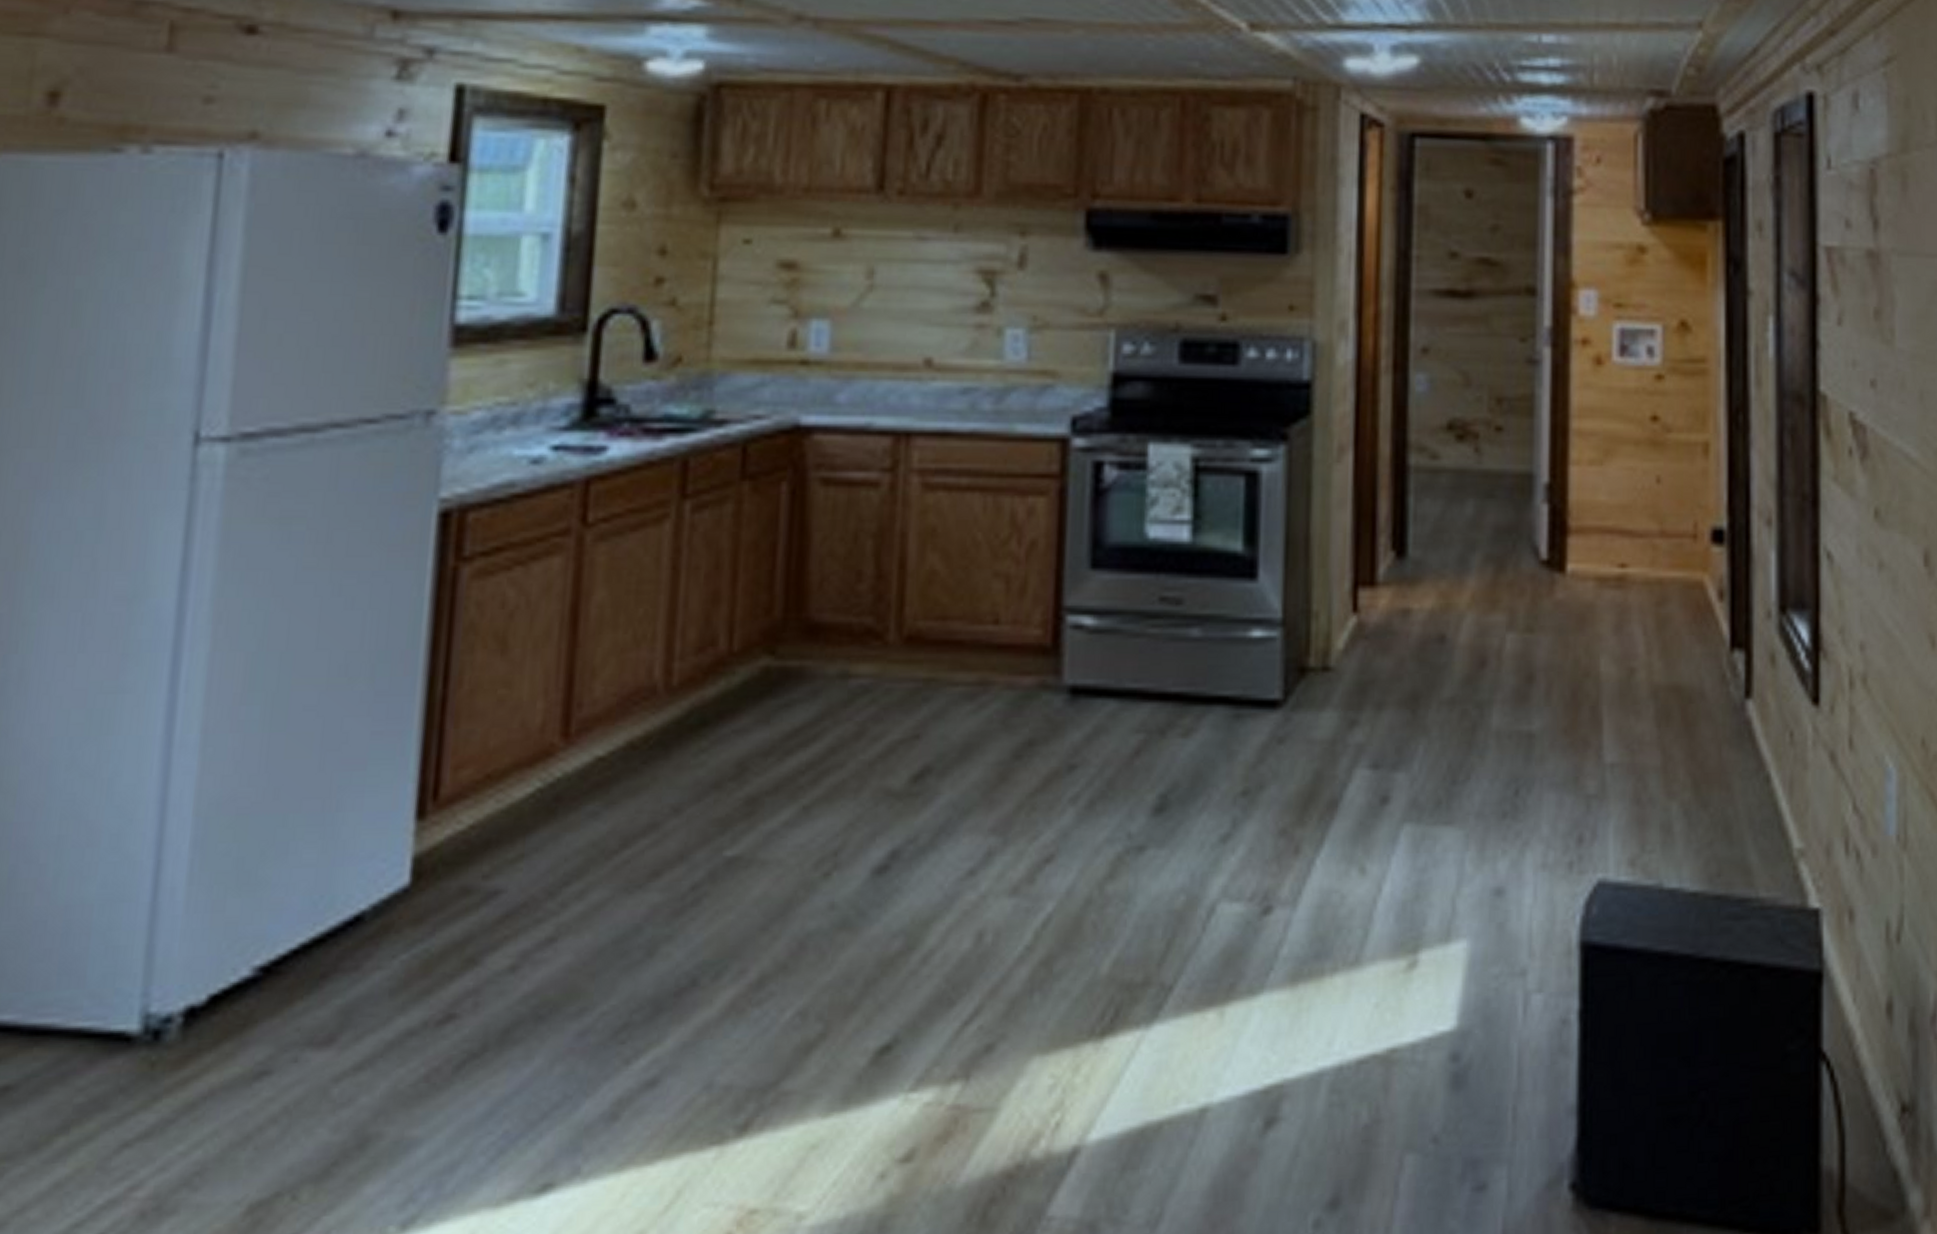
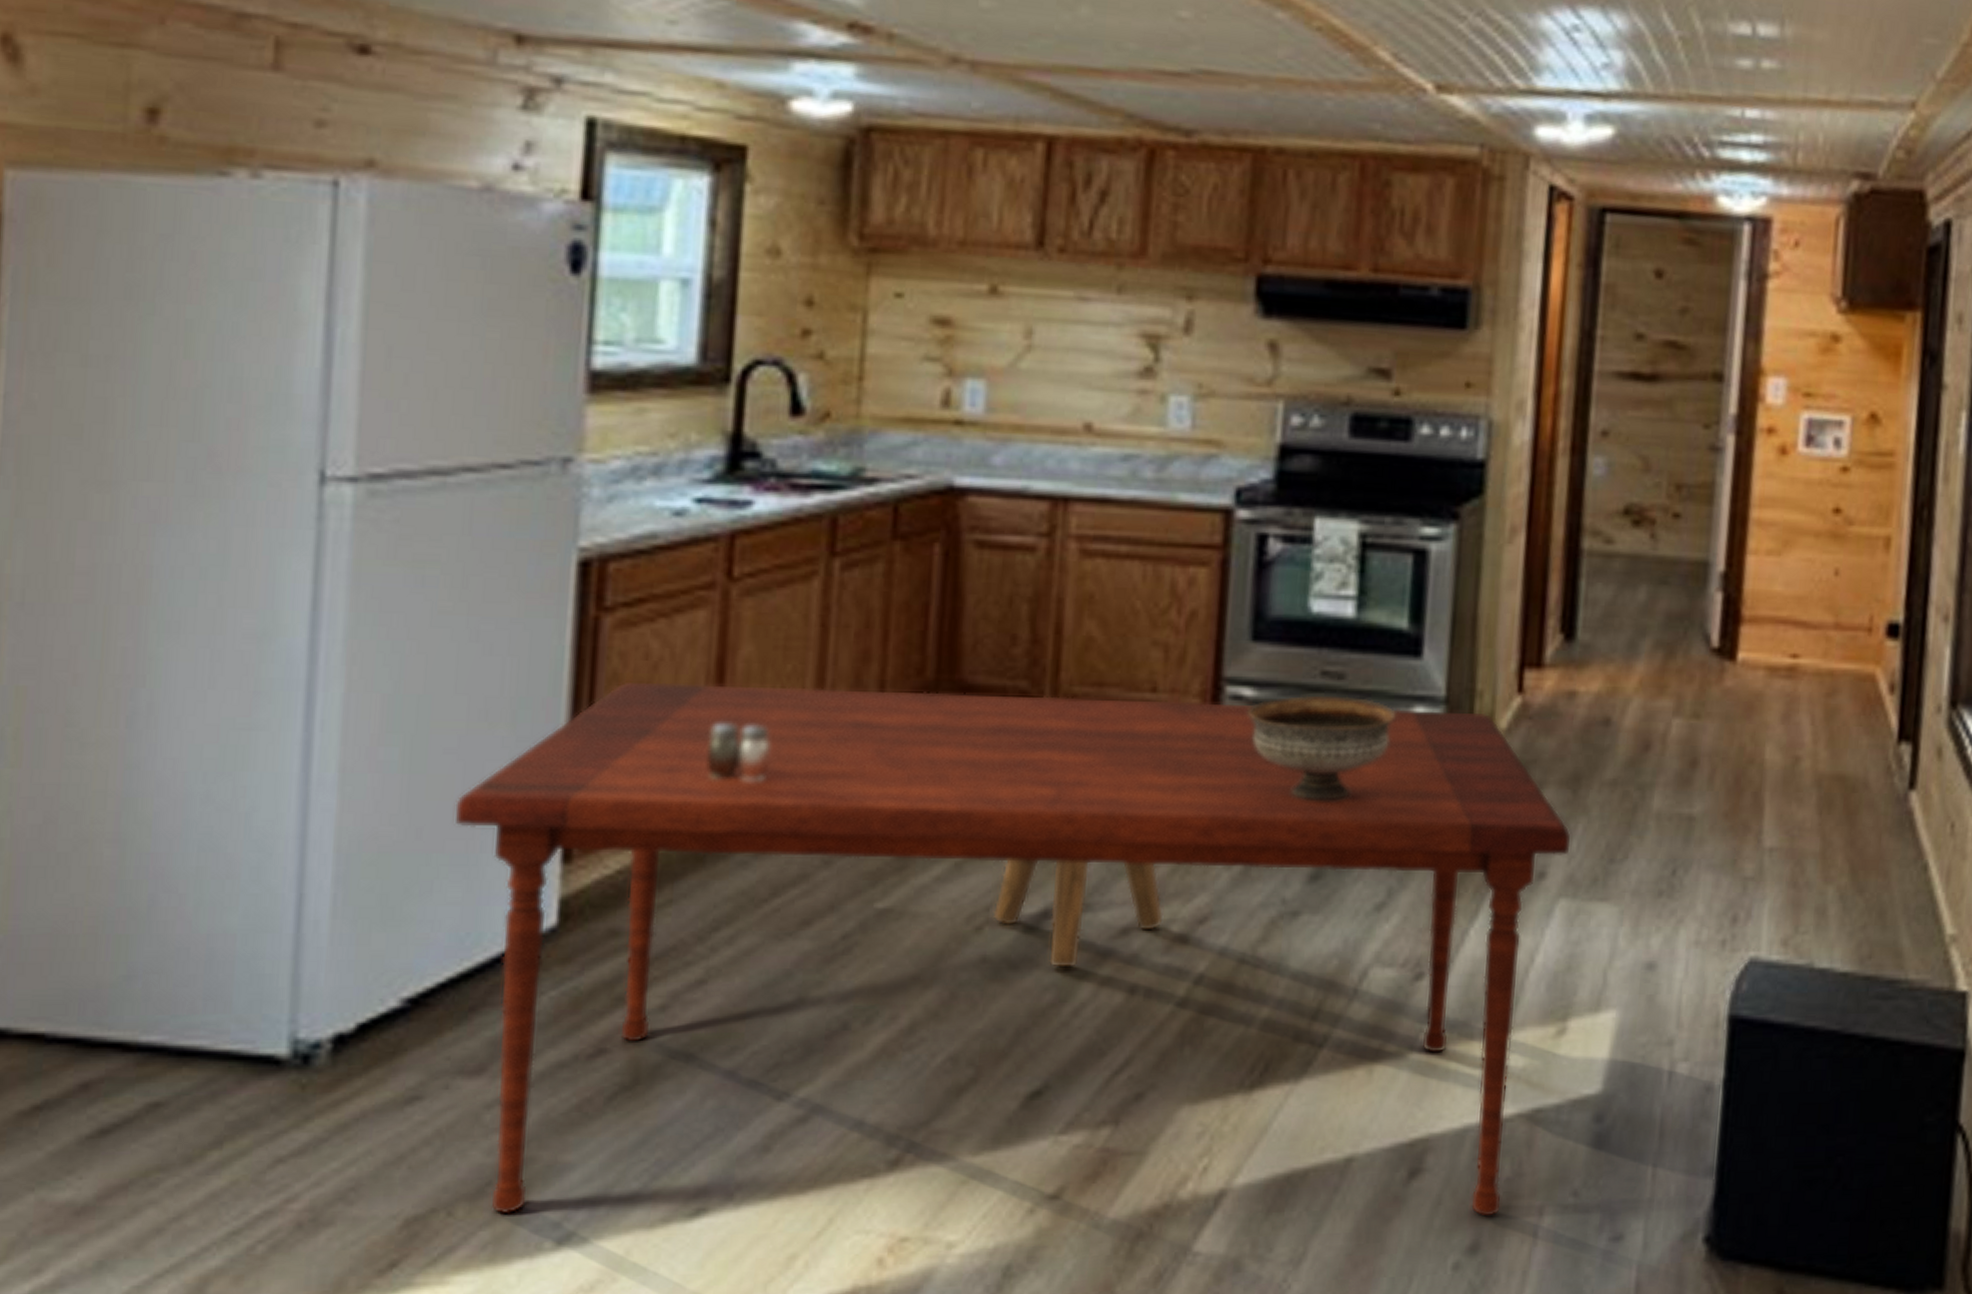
dining table: none [312,630,1412,1197] -> present [455,681,1570,1217]
salt and pepper shaker: none [560,671,622,729] -> present [707,724,770,782]
stool: none [840,799,1011,914] -> present [992,859,1164,969]
bowl: none [1088,622,1234,730] -> present [1247,695,1396,801]

